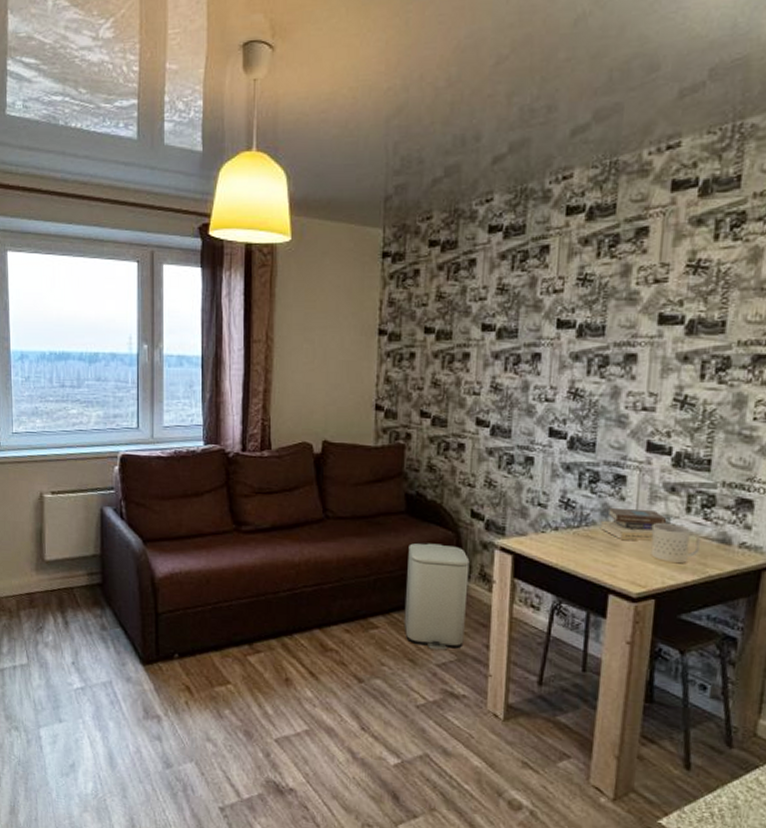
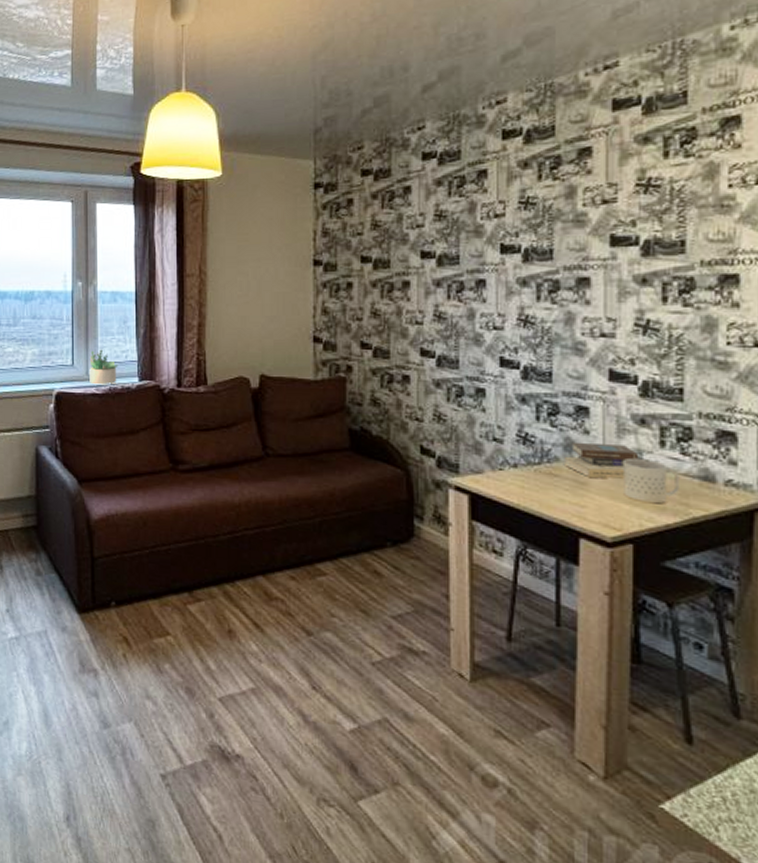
succulent plant: none [155,412,184,448] -> present [89,349,118,385]
pedal bin: present [404,543,470,651] -> none [353,482,422,601]

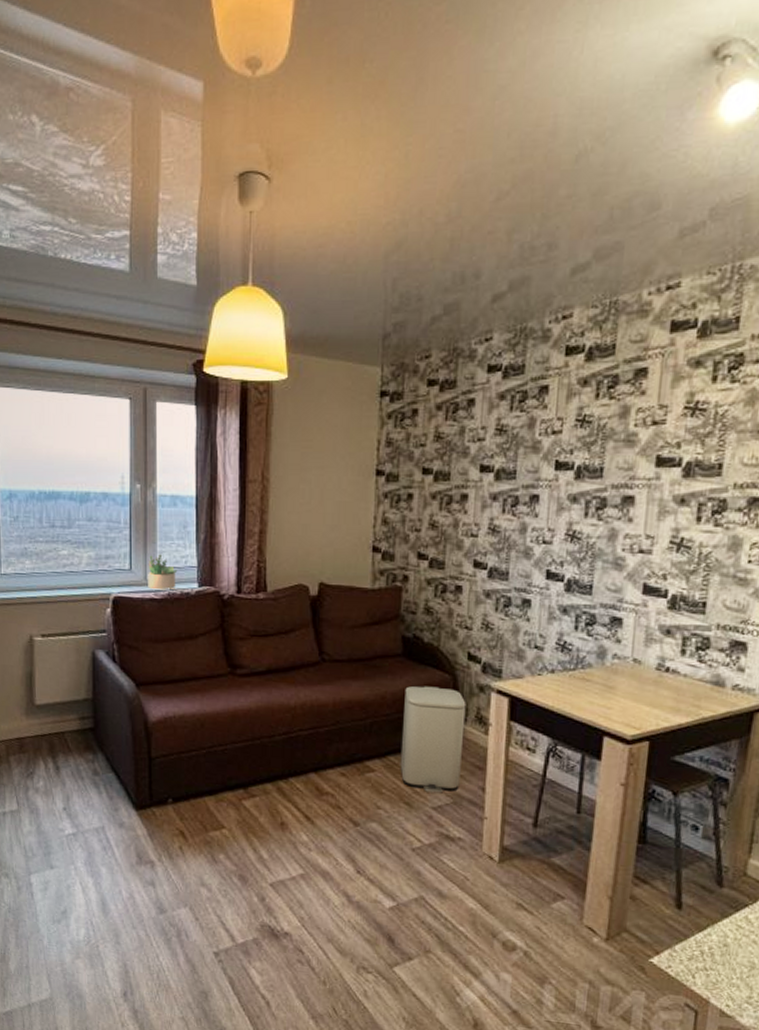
pedal bin: none [353,482,422,601] -> present [400,686,466,793]
books: present [563,441,639,479] -> none [595,649,662,683]
mug: present [622,459,681,504] -> none [645,665,696,706]

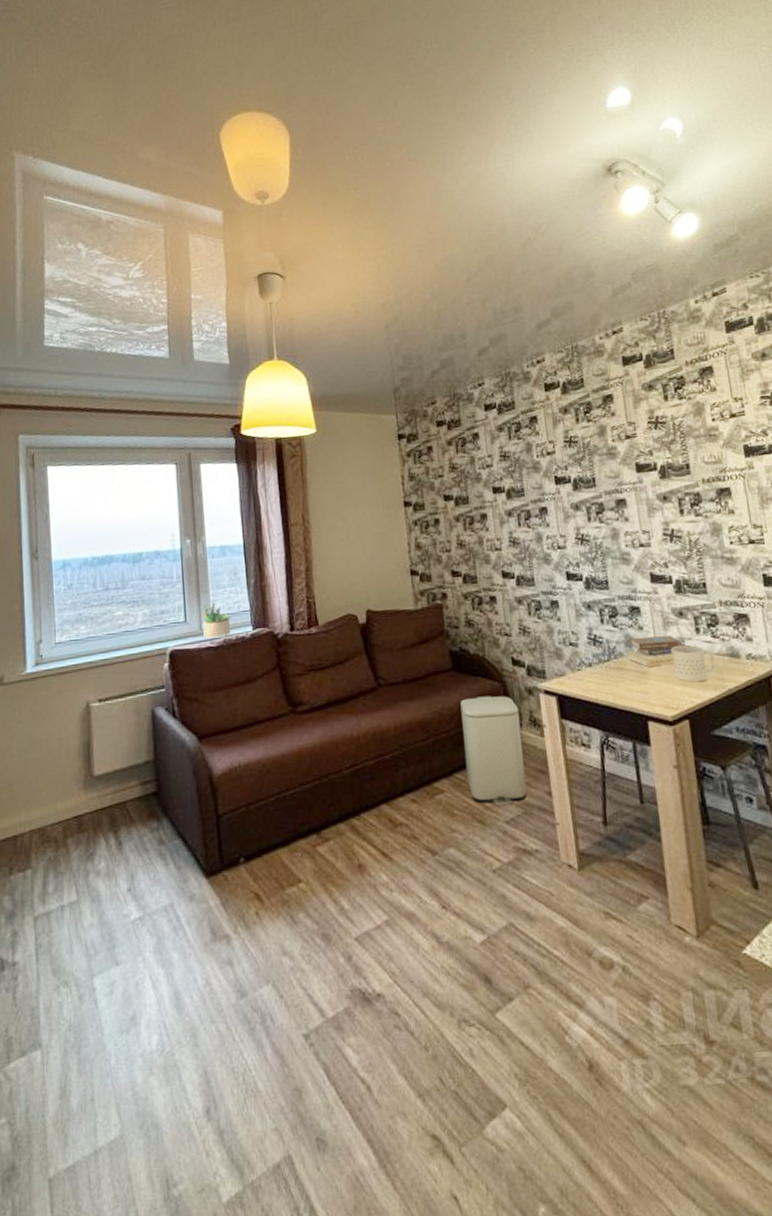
books: none [595,649,662,683] -> present [627,635,683,668]
mug: none [645,665,696,706] -> present [670,645,716,683]

